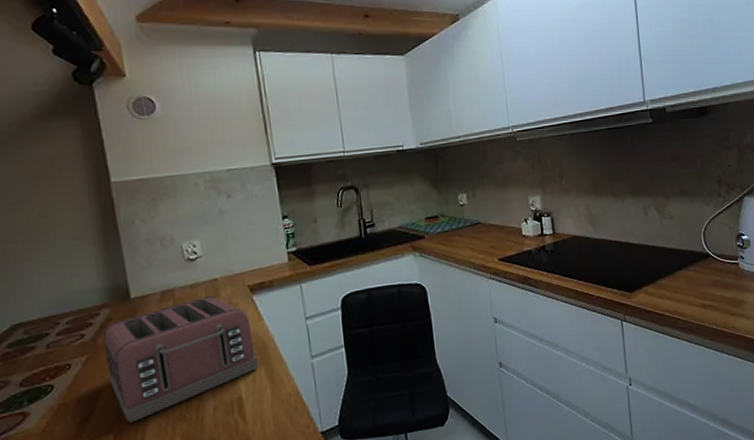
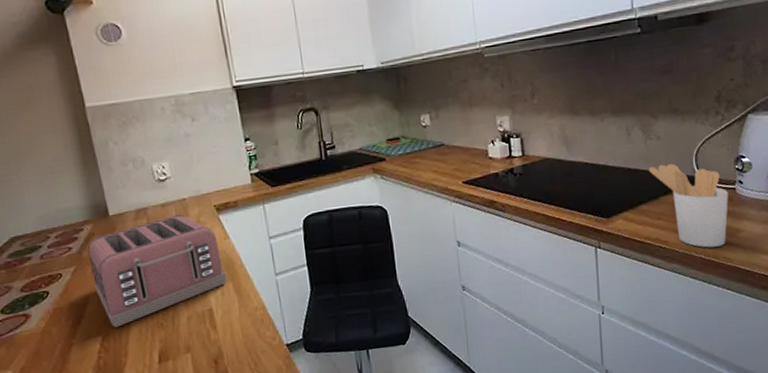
utensil holder: none [664,240,734,319] -> present [648,163,728,248]

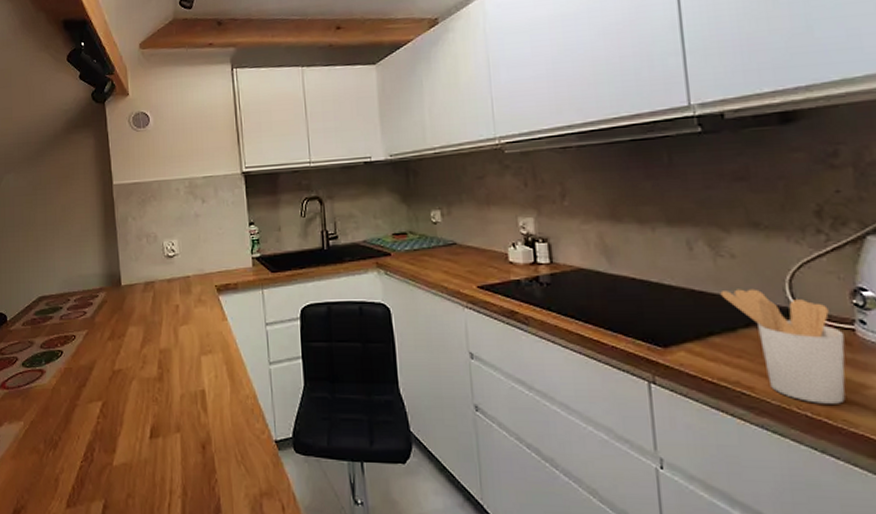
toaster: present [87,215,227,328] -> none [99,292,221,395]

